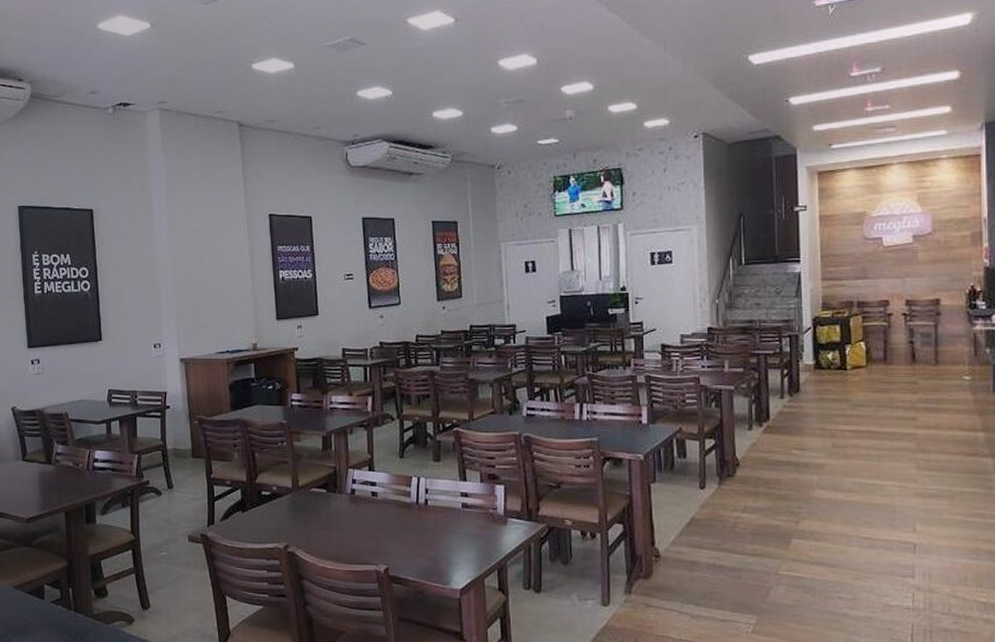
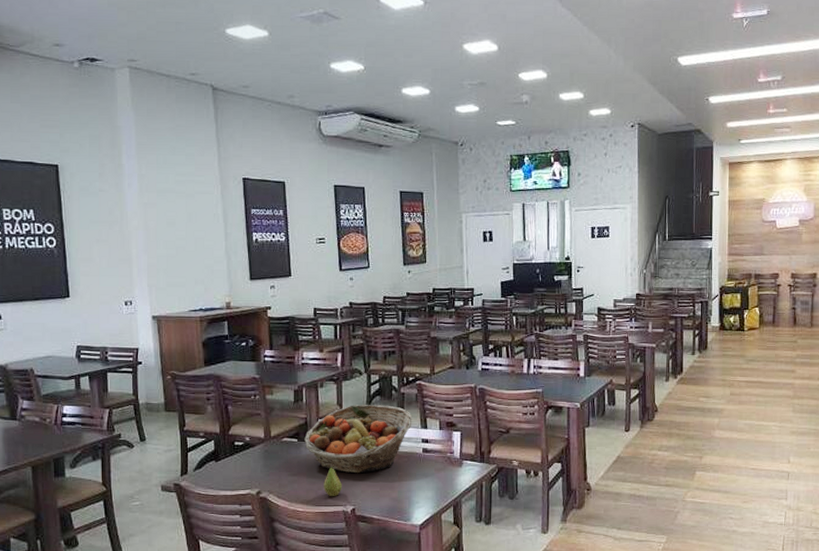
fruit basket: none [334,453,450,529] -> present [304,405,412,474]
fruit: none [354,517,374,555] -> present [324,463,342,497]

